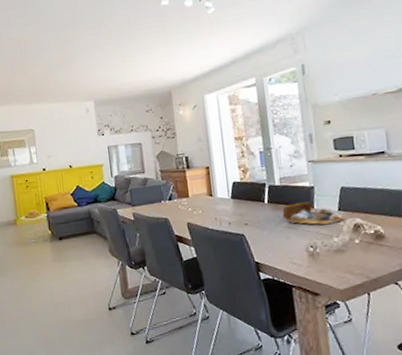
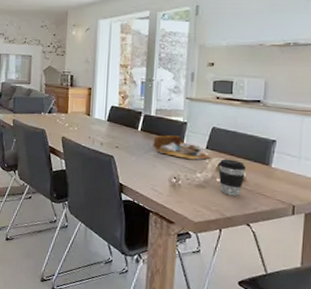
coffee cup: none [354,217,384,256] -> present [218,159,246,196]

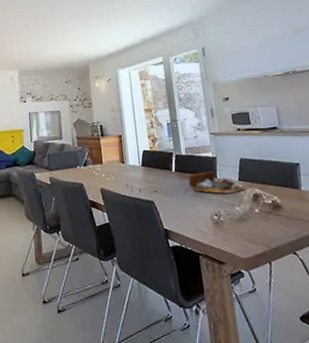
coffee cup: present [218,159,246,196] -> none [253,188,280,225]

